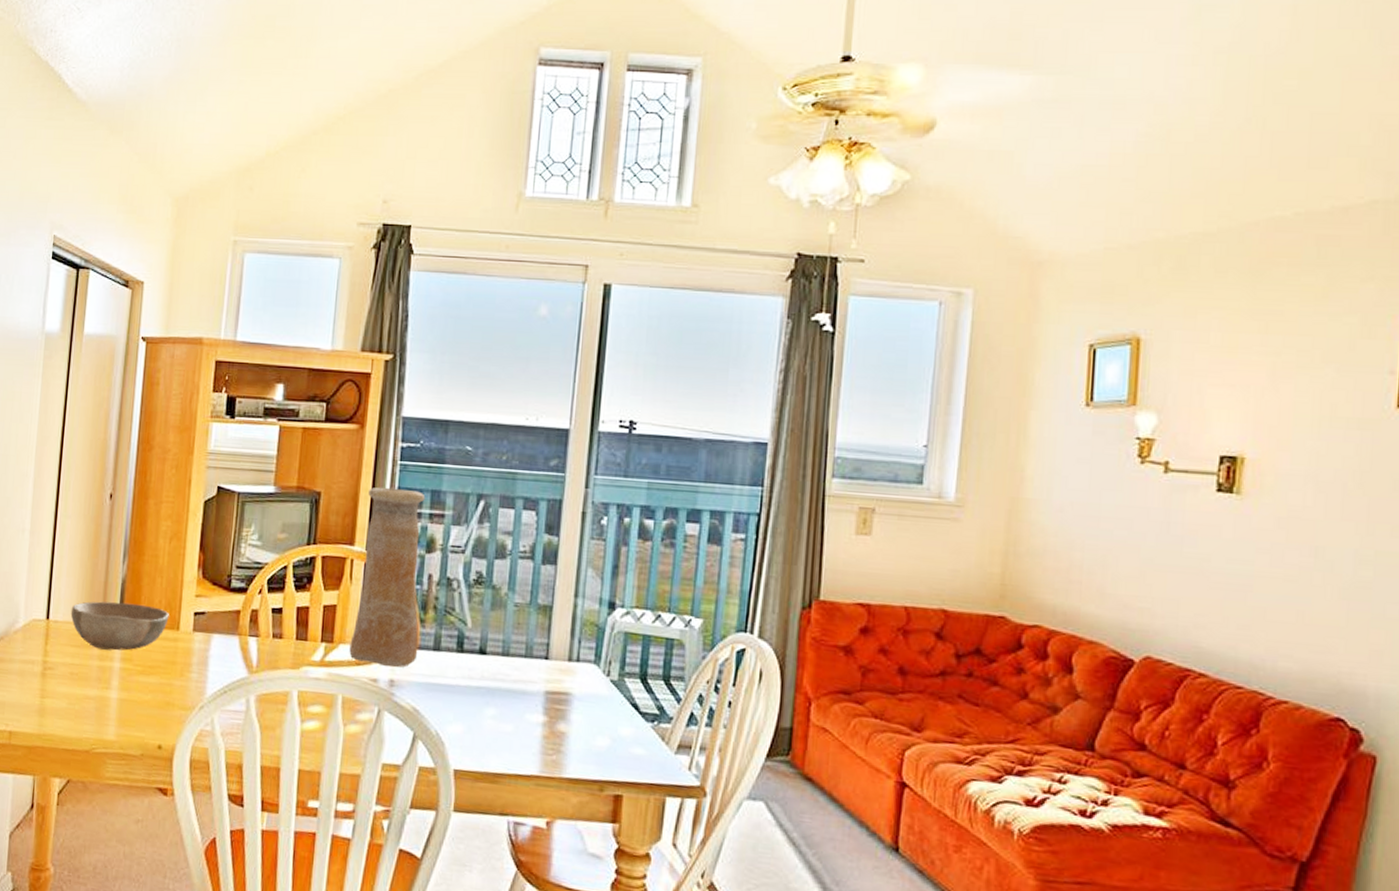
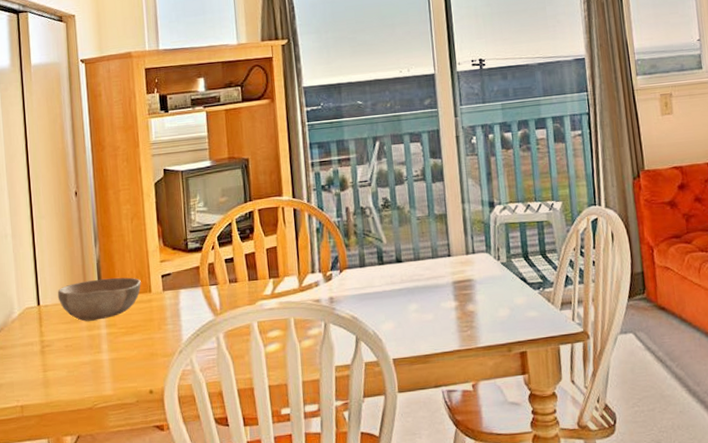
vase: present [349,487,426,668] -> none [286,143,348,288]

